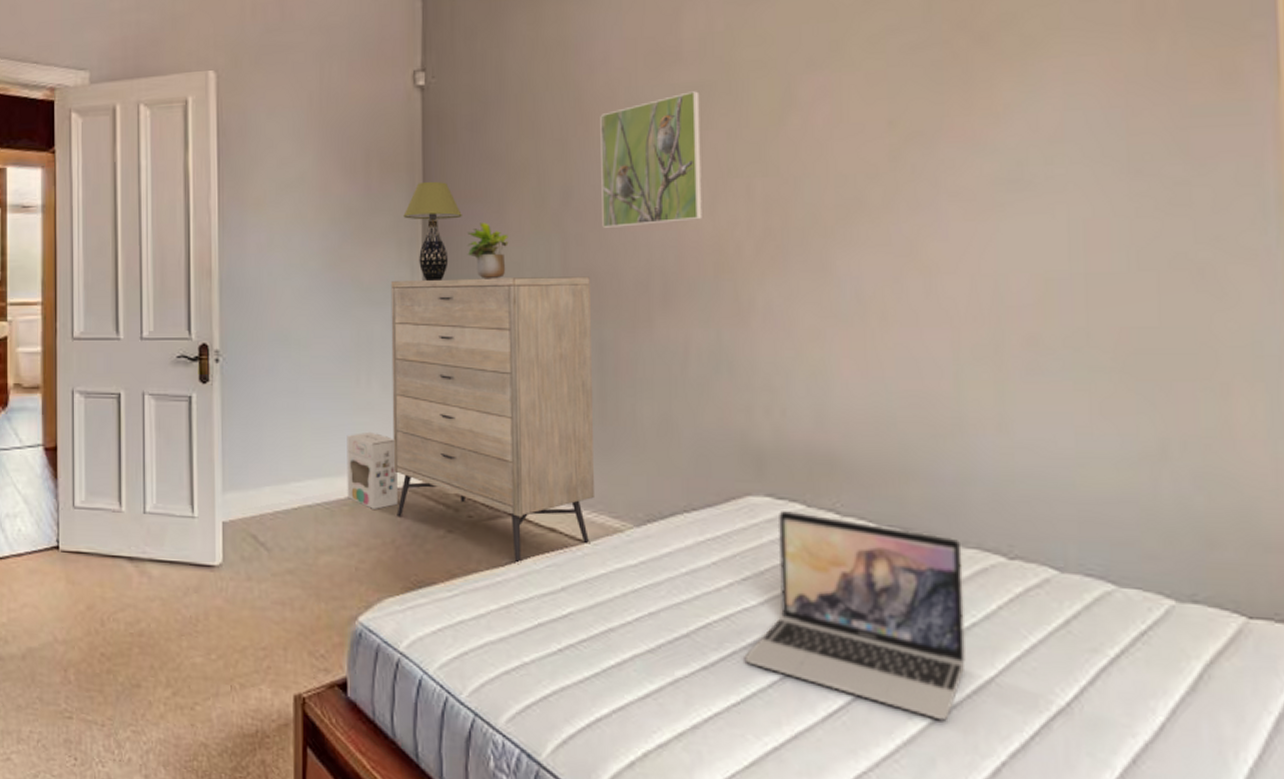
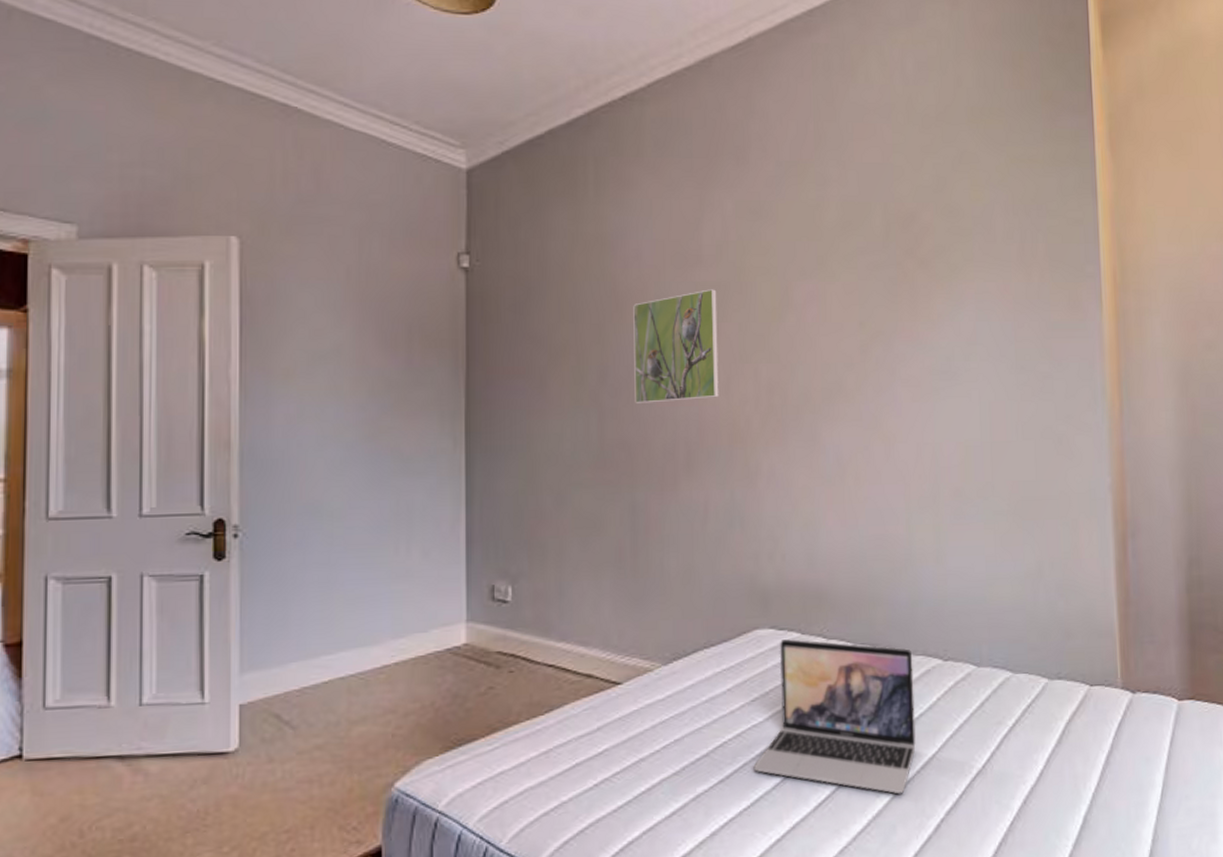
cardboard box: present [346,431,398,509] -> none [384,598,438,675]
dresser: present [390,276,595,565] -> none [432,446,628,712]
table lamp: present [403,181,462,282] -> none [446,357,505,452]
potted plant: present [467,222,509,280] -> none [509,397,550,450]

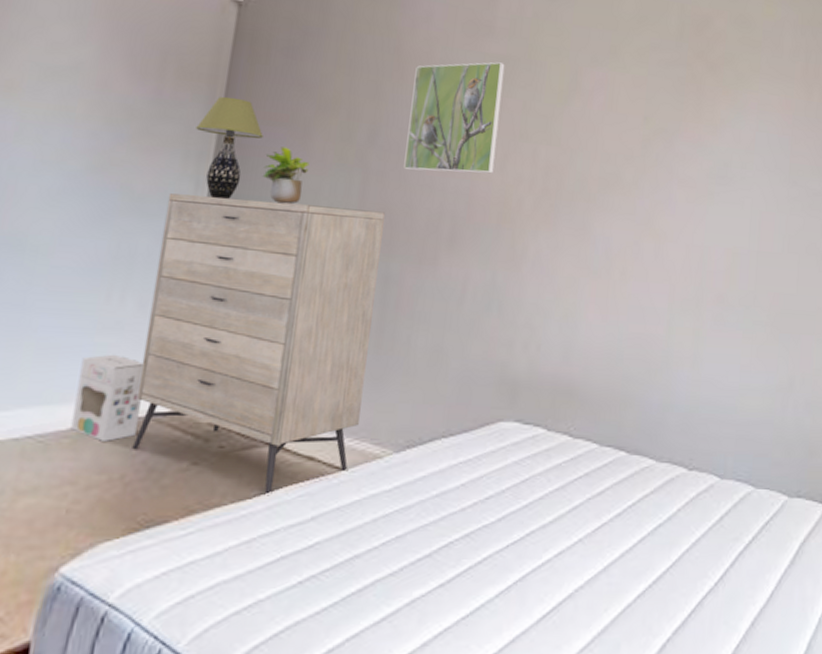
cardboard box: none [384,598,438,675] -> present [70,354,143,441]
dresser: none [432,446,628,712] -> present [132,193,385,496]
table lamp: none [446,357,505,452] -> present [196,97,263,199]
potted plant: none [509,397,550,450] -> present [262,146,310,205]
laptop: present [754,639,916,794] -> none [479,435,658,610]

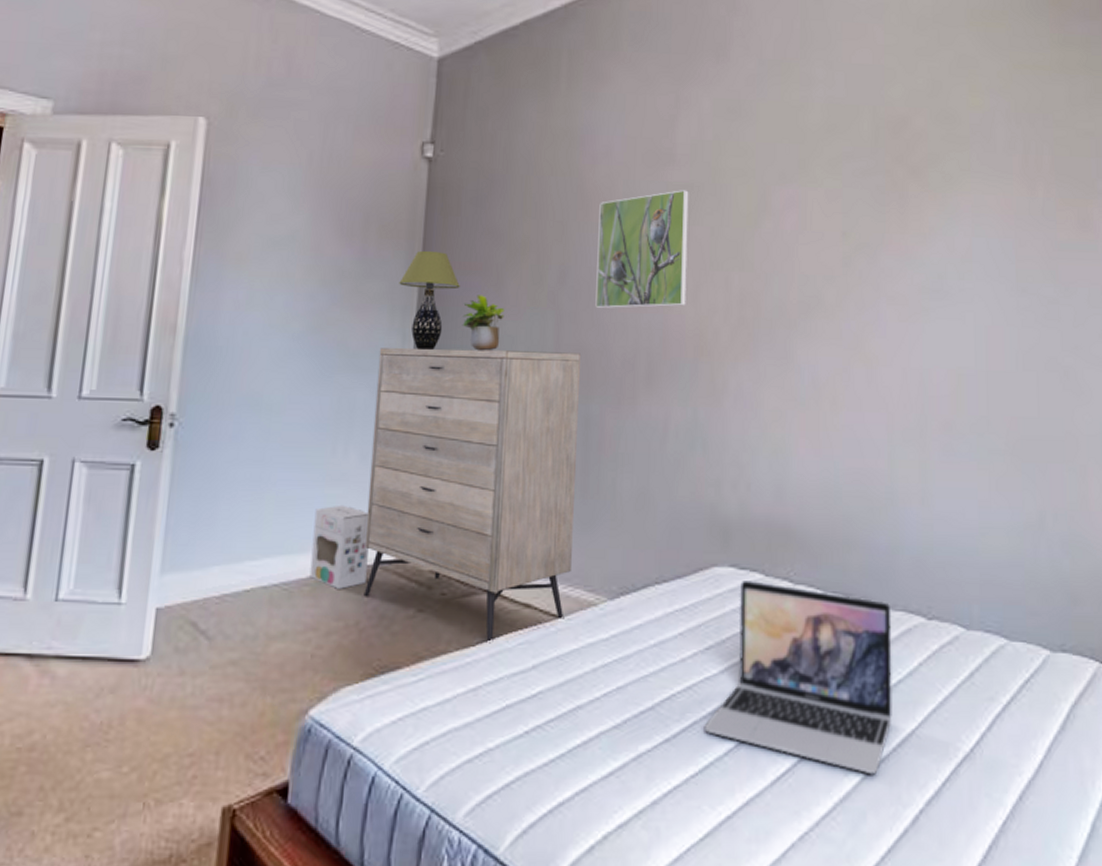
laptop: none [479,435,658,610] -> present [705,581,892,775]

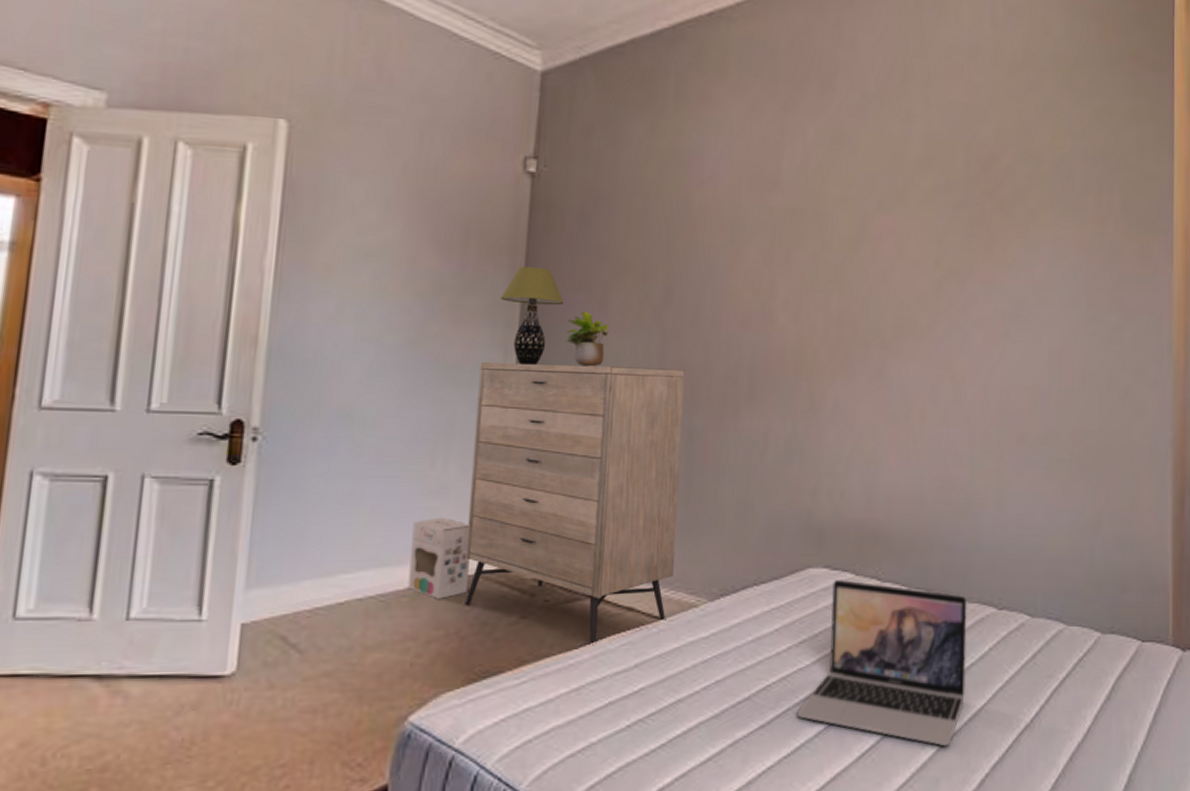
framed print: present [595,190,689,308] -> none [700,214,793,327]

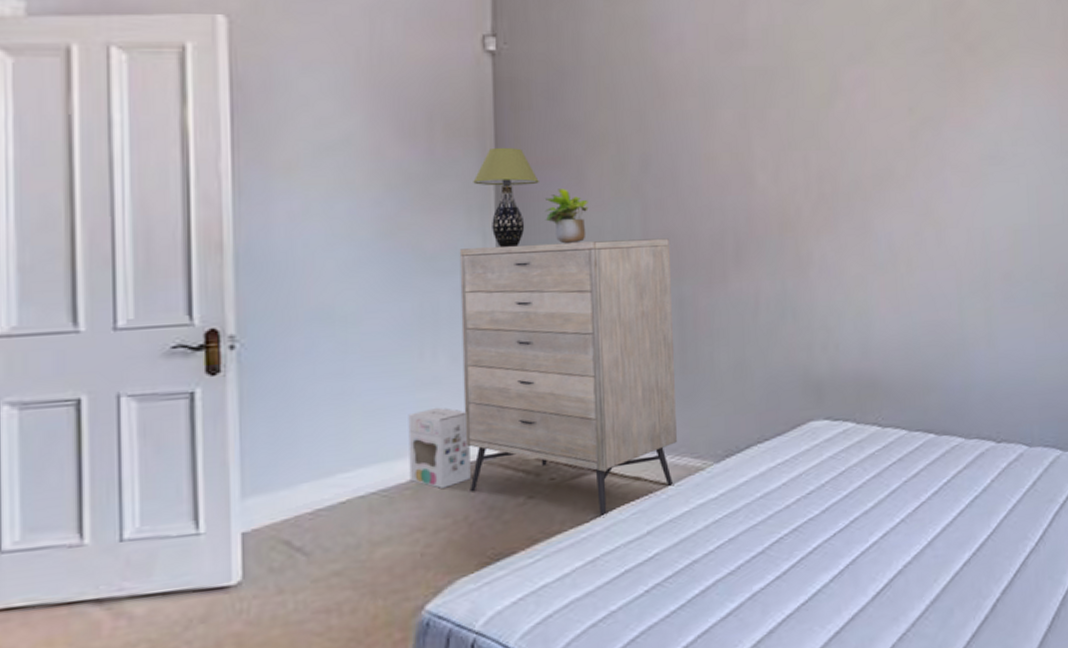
laptop: present [797,580,967,747] -> none [811,429,971,578]

